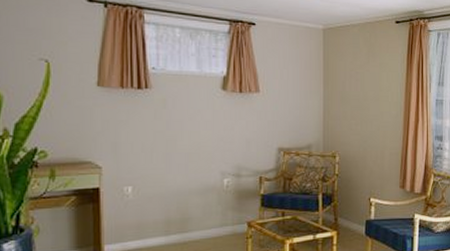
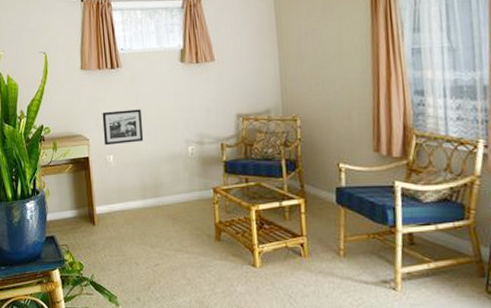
picture frame: none [121,136,173,175] -> present [102,109,144,146]

